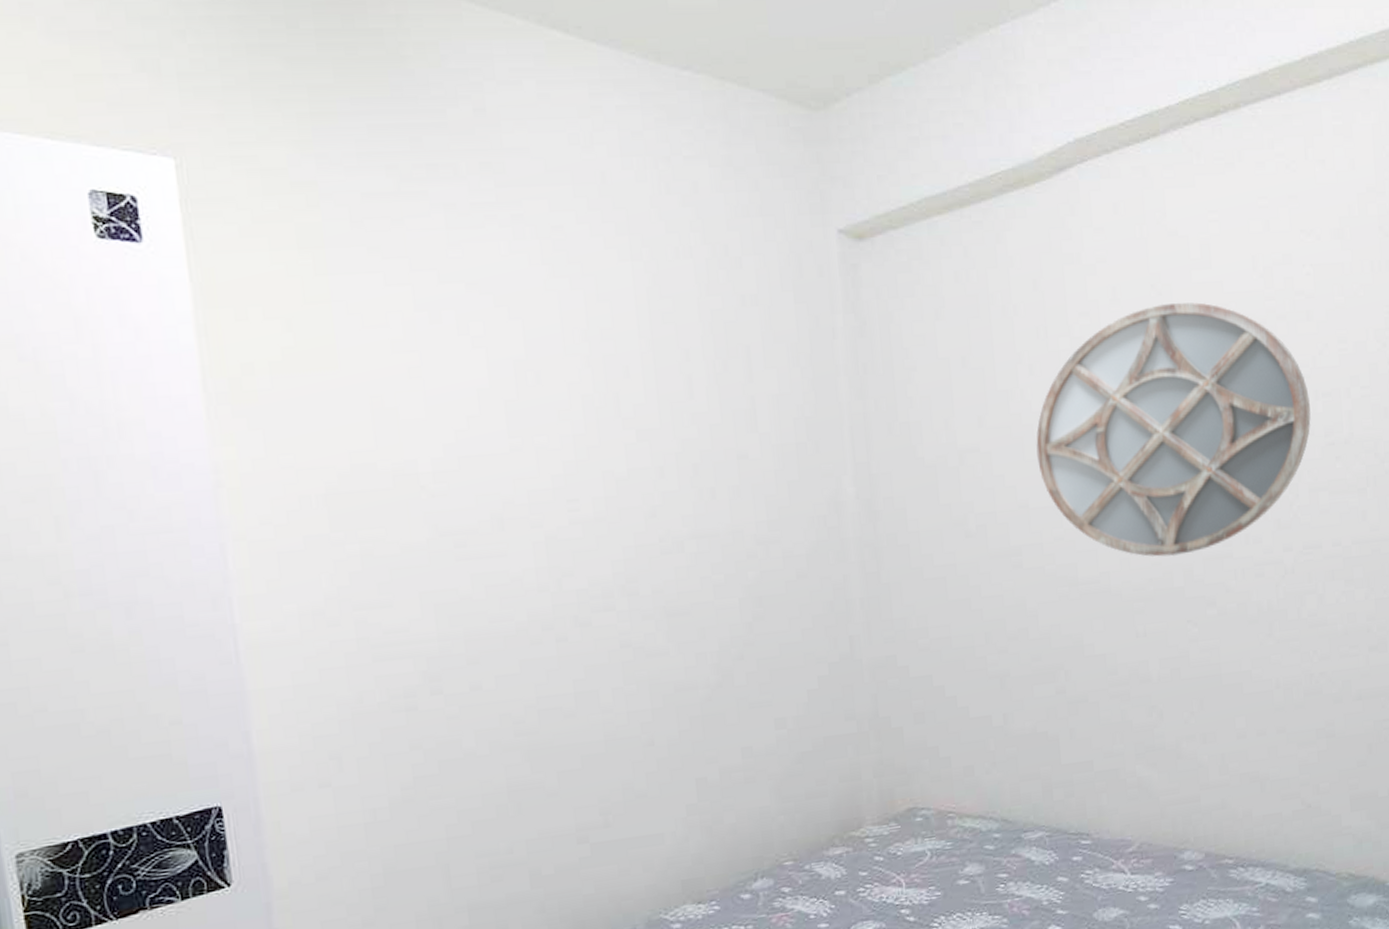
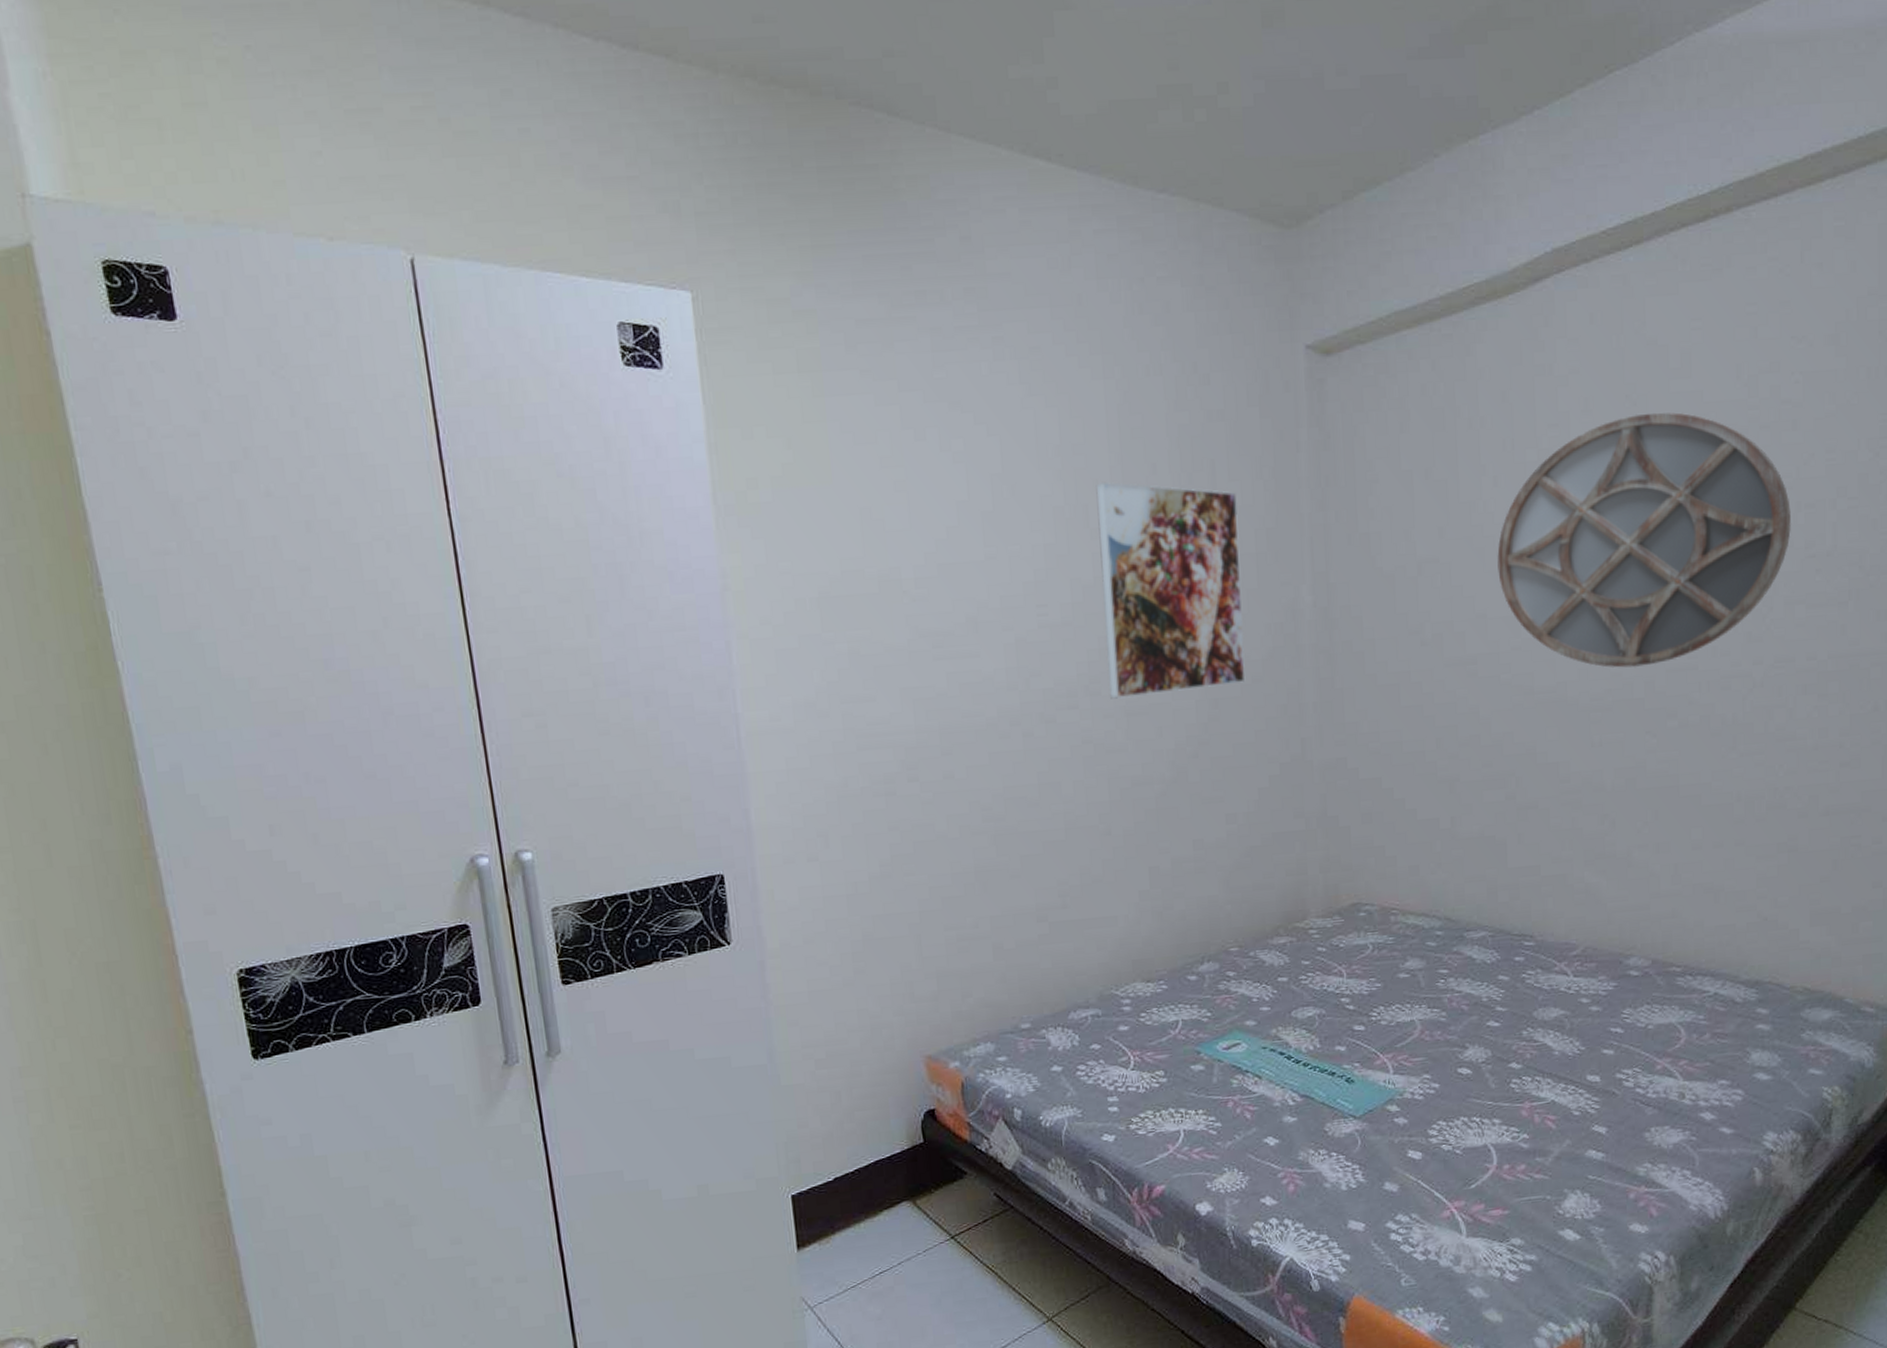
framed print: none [626,369,790,599] -> present [1096,482,1246,699]

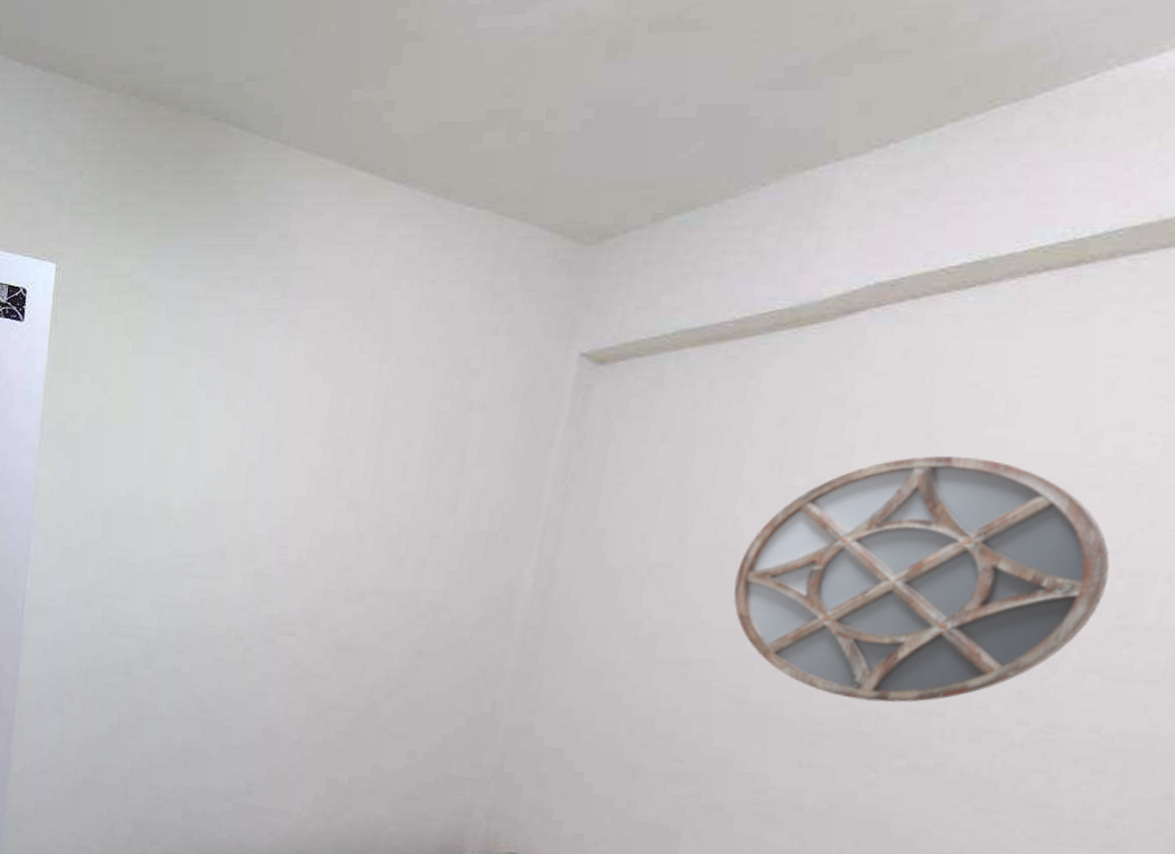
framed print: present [1096,482,1246,699] -> none [325,452,481,642]

